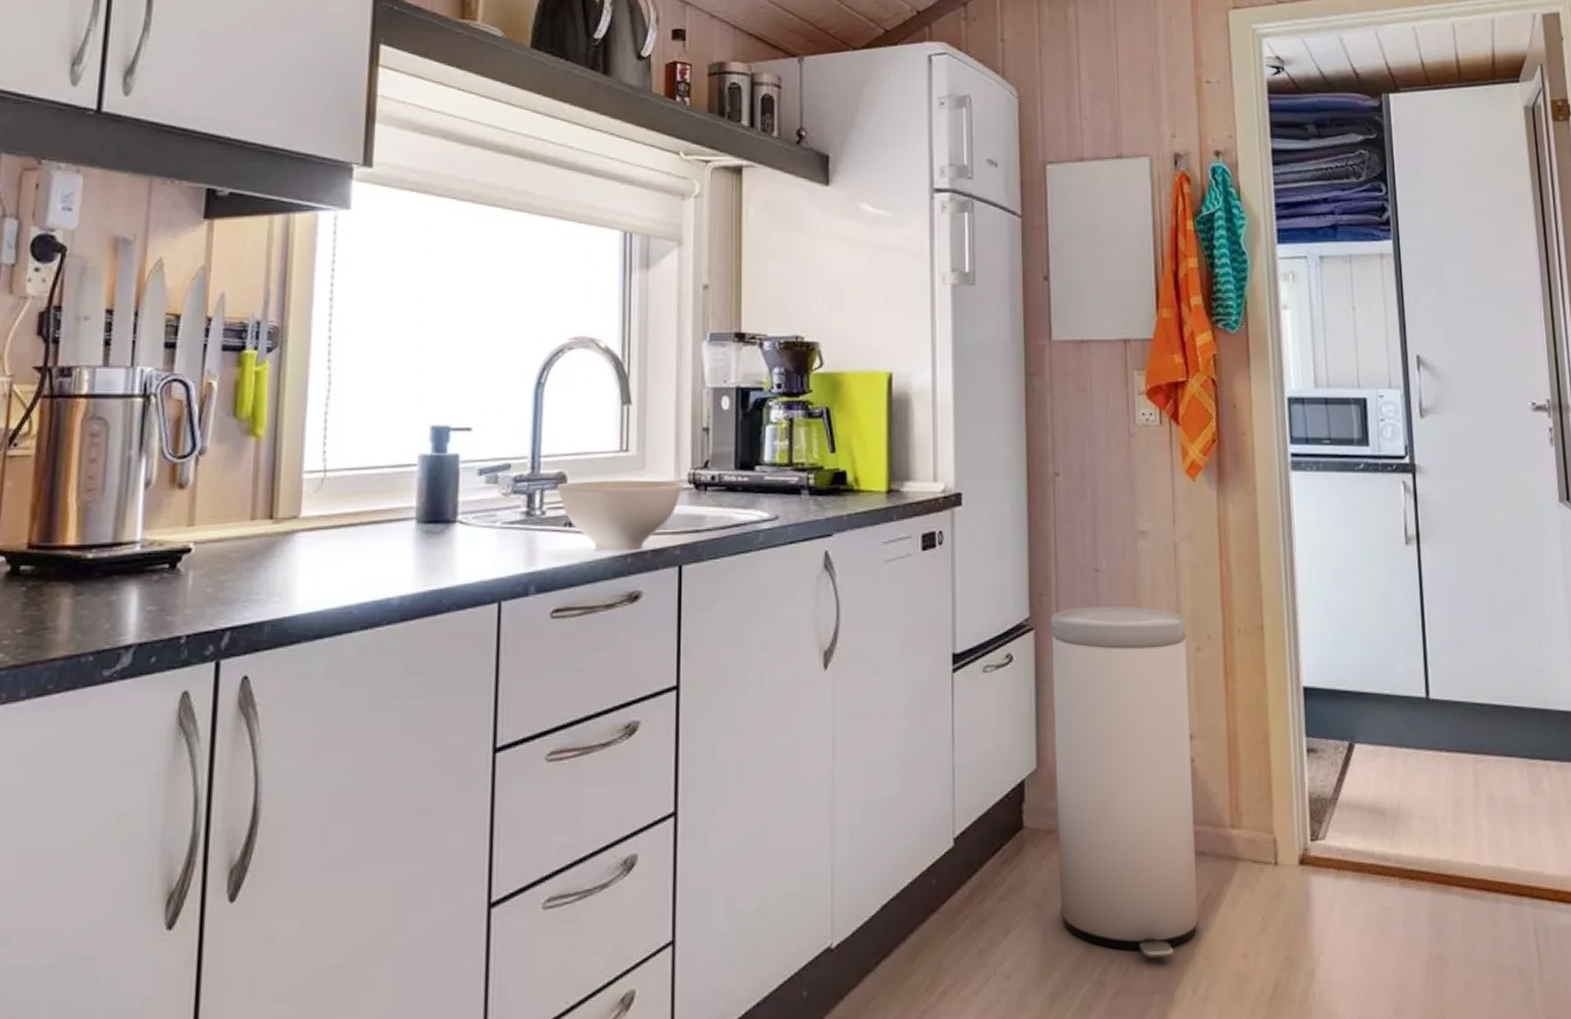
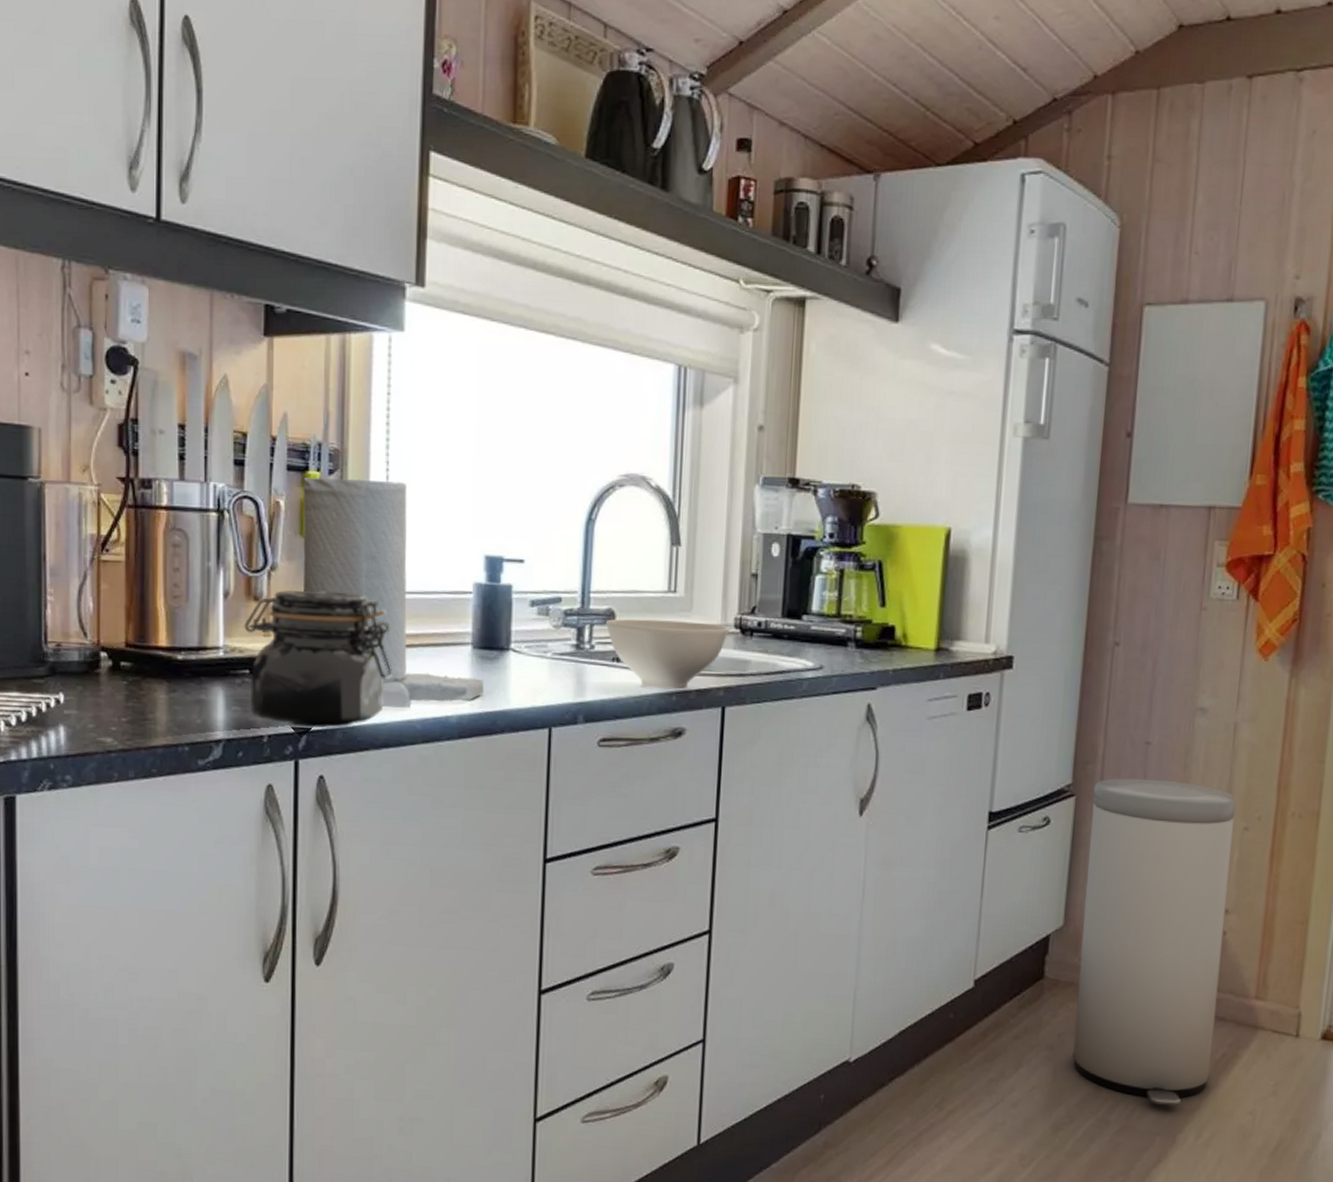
jar: none [165,473,329,624] -> present [244,589,392,729]
paper towel: none [233,355,429,593] -> present [302,477,484,708]

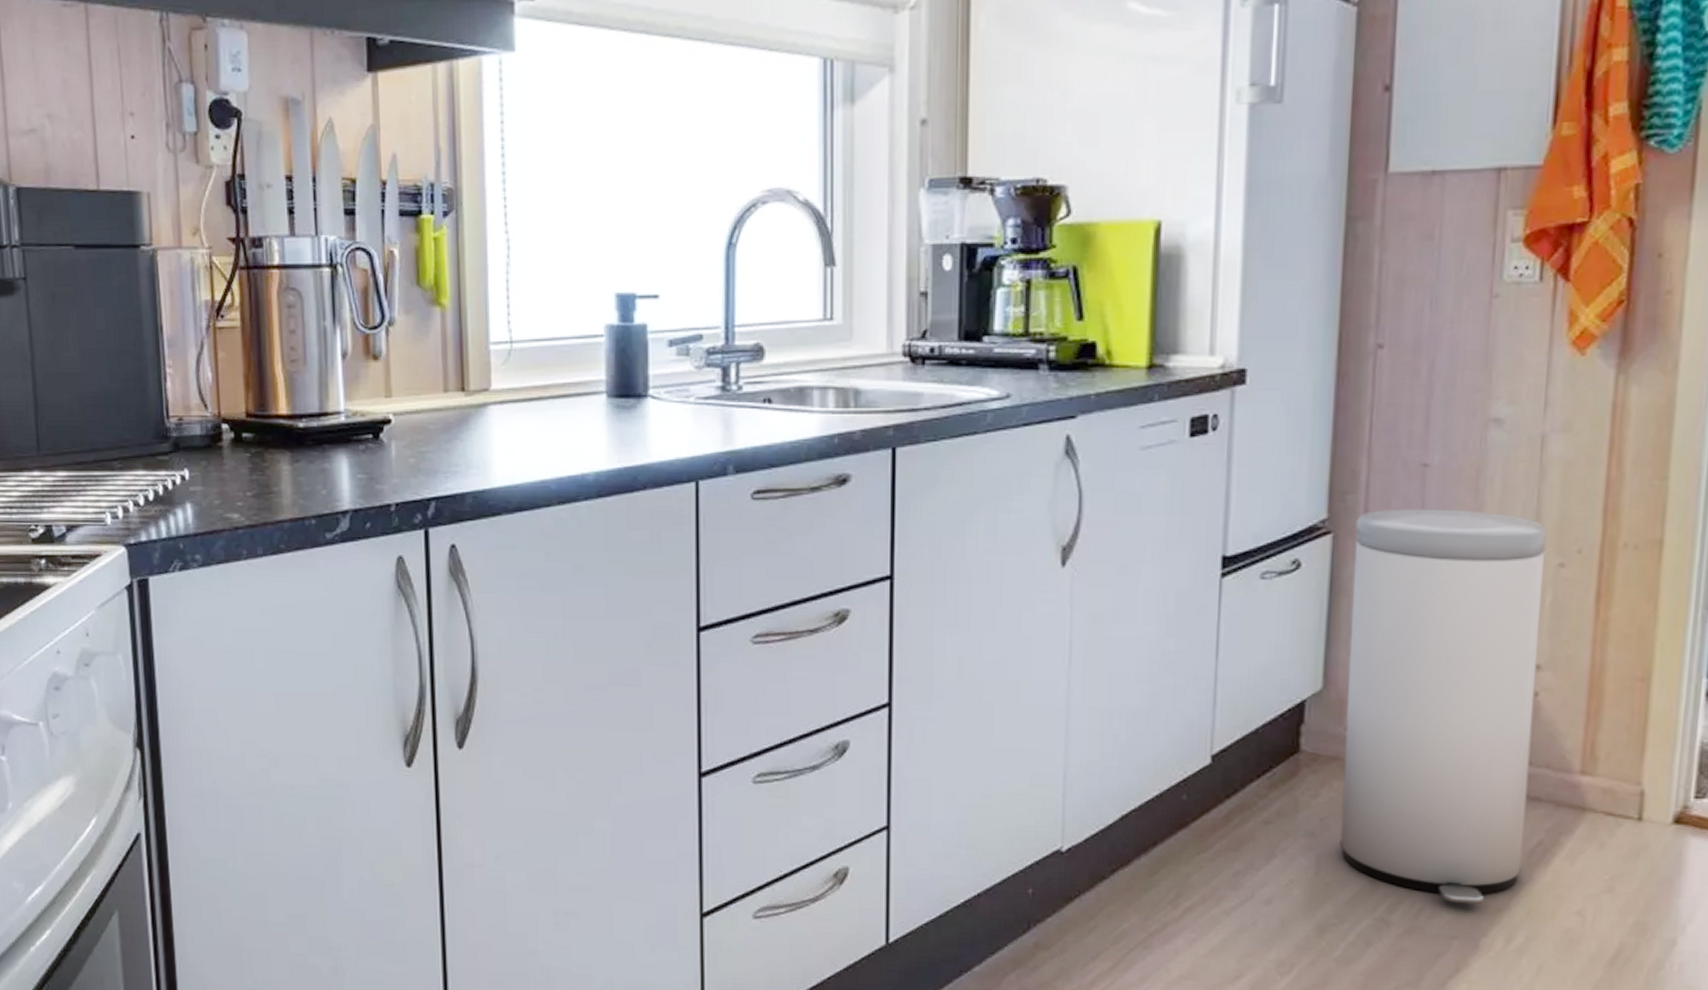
jar: present [244,589,392,729] -> none [364,344,522,494]
paper towel: present [302,477,484,708] -> none [417,219,622,467]
bowl: present [605,618,731,690] -> none [753,352,898,431]

